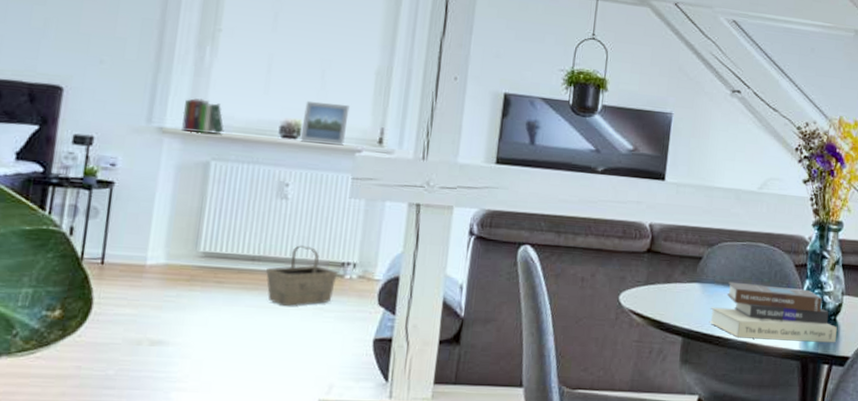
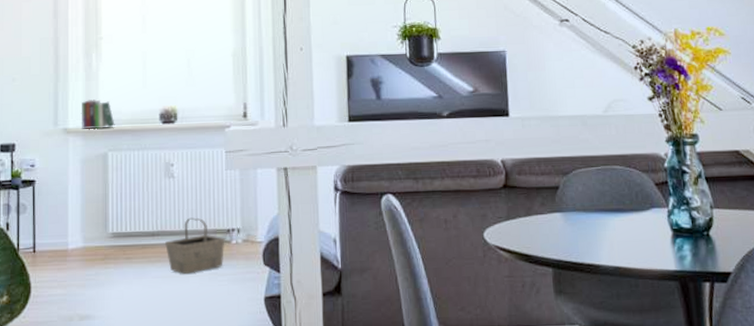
picture frame: present [300,100,350,146] -> none [177,86,215,124]
books: present [709,281,837,343] -> none [575,207,713,263]

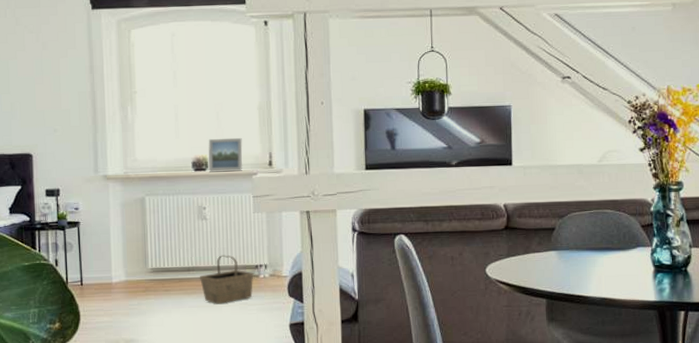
books: present [81,99,115,130] -> none [119,149,151,177]
picture frame: none [177,86,215,124] -> present [208,137,243,172]

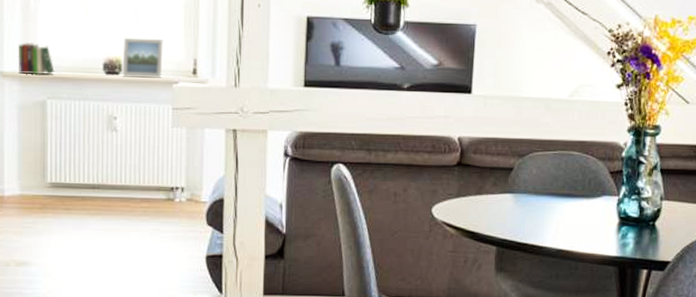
books: none [119,149,151,177] -> present [17,43,55,76]
basket: present [200,255,254,304] -> none [106,173,168,228]

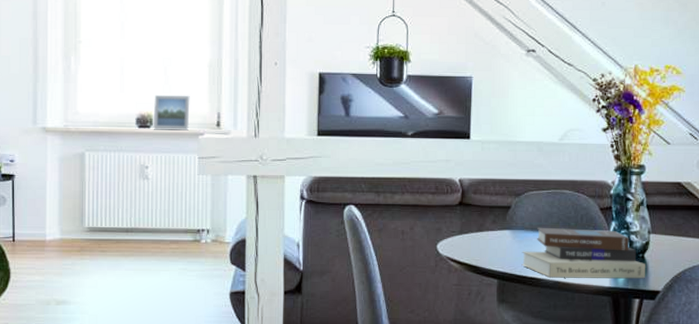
books: present [17,43,55,76] -> none [59,101,93,130]
books: none [522,191,656,248] -> present [521,227,645,279]

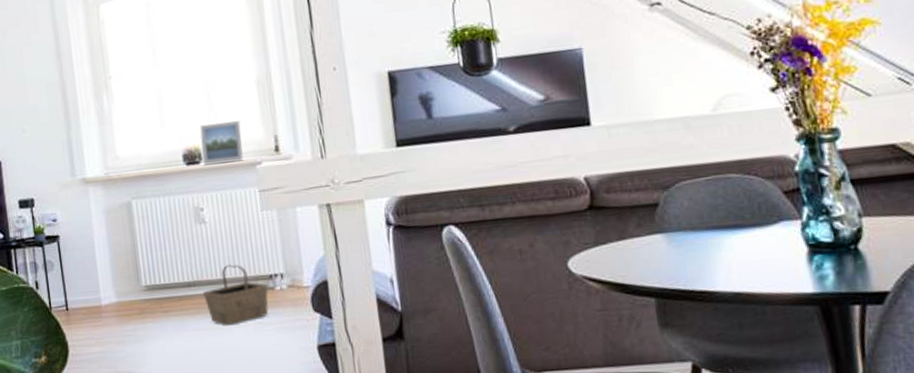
basket: none [138,217,195,268] -> present [203,264,269,325]
books: present [521,227,645,279] -> none [682,218,864,289]

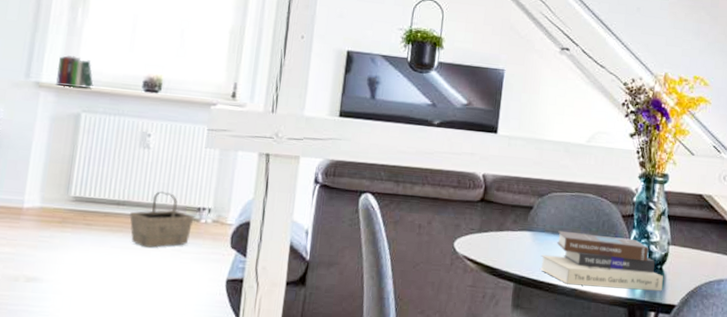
books: none [98,144,136,178] -> present [56,55,94,89]
picture frame: present [199,120,243,164] -> none [161,57,206,99]
books: none [682,218,864,289] -> present [539,230,663,292]

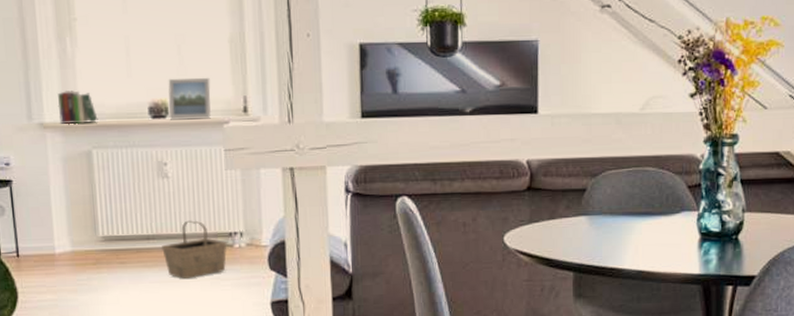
picture frame: none [161,57,206,99] -> present [168,77,211,120]
books: present [539,230,663,292] -> none [600,210,739,267]

